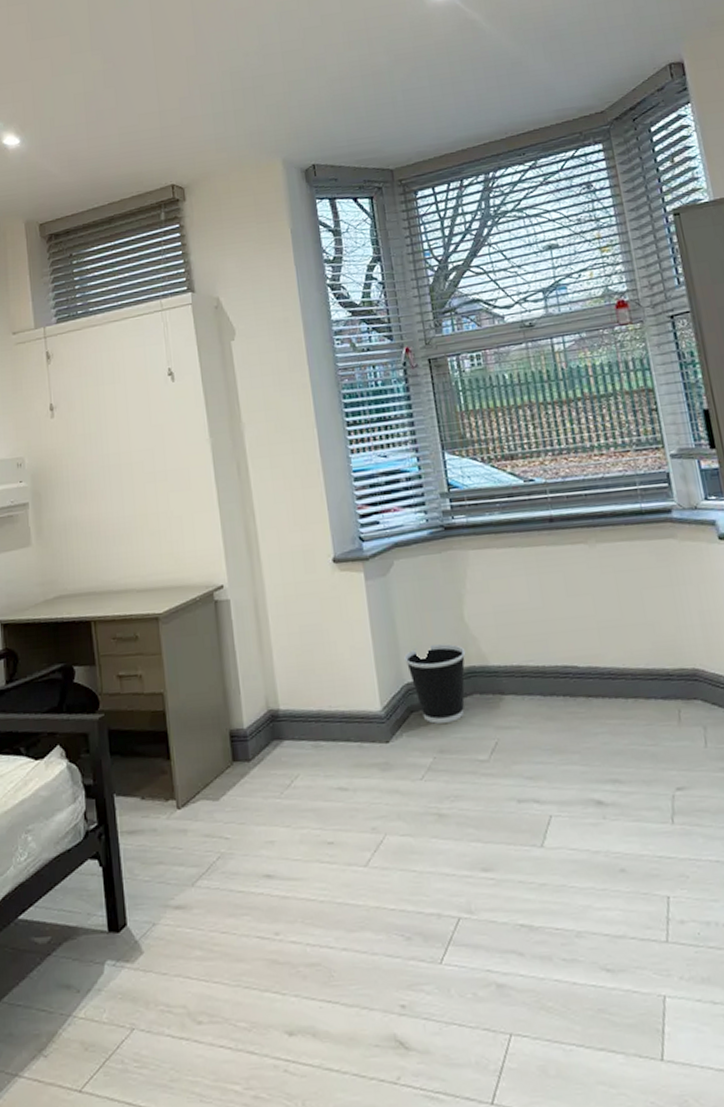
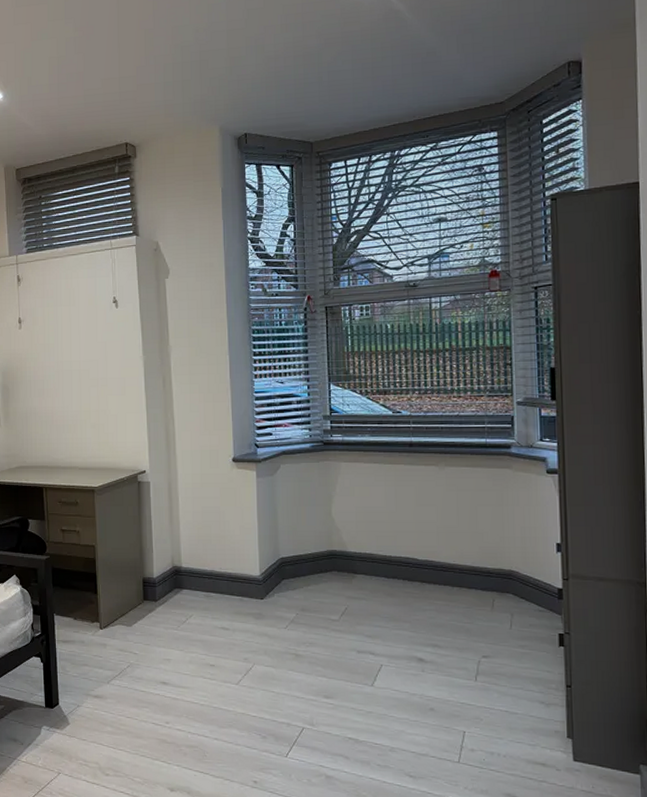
wastebasket: present [404,644,466,724] -> none [281,531,330,590]

